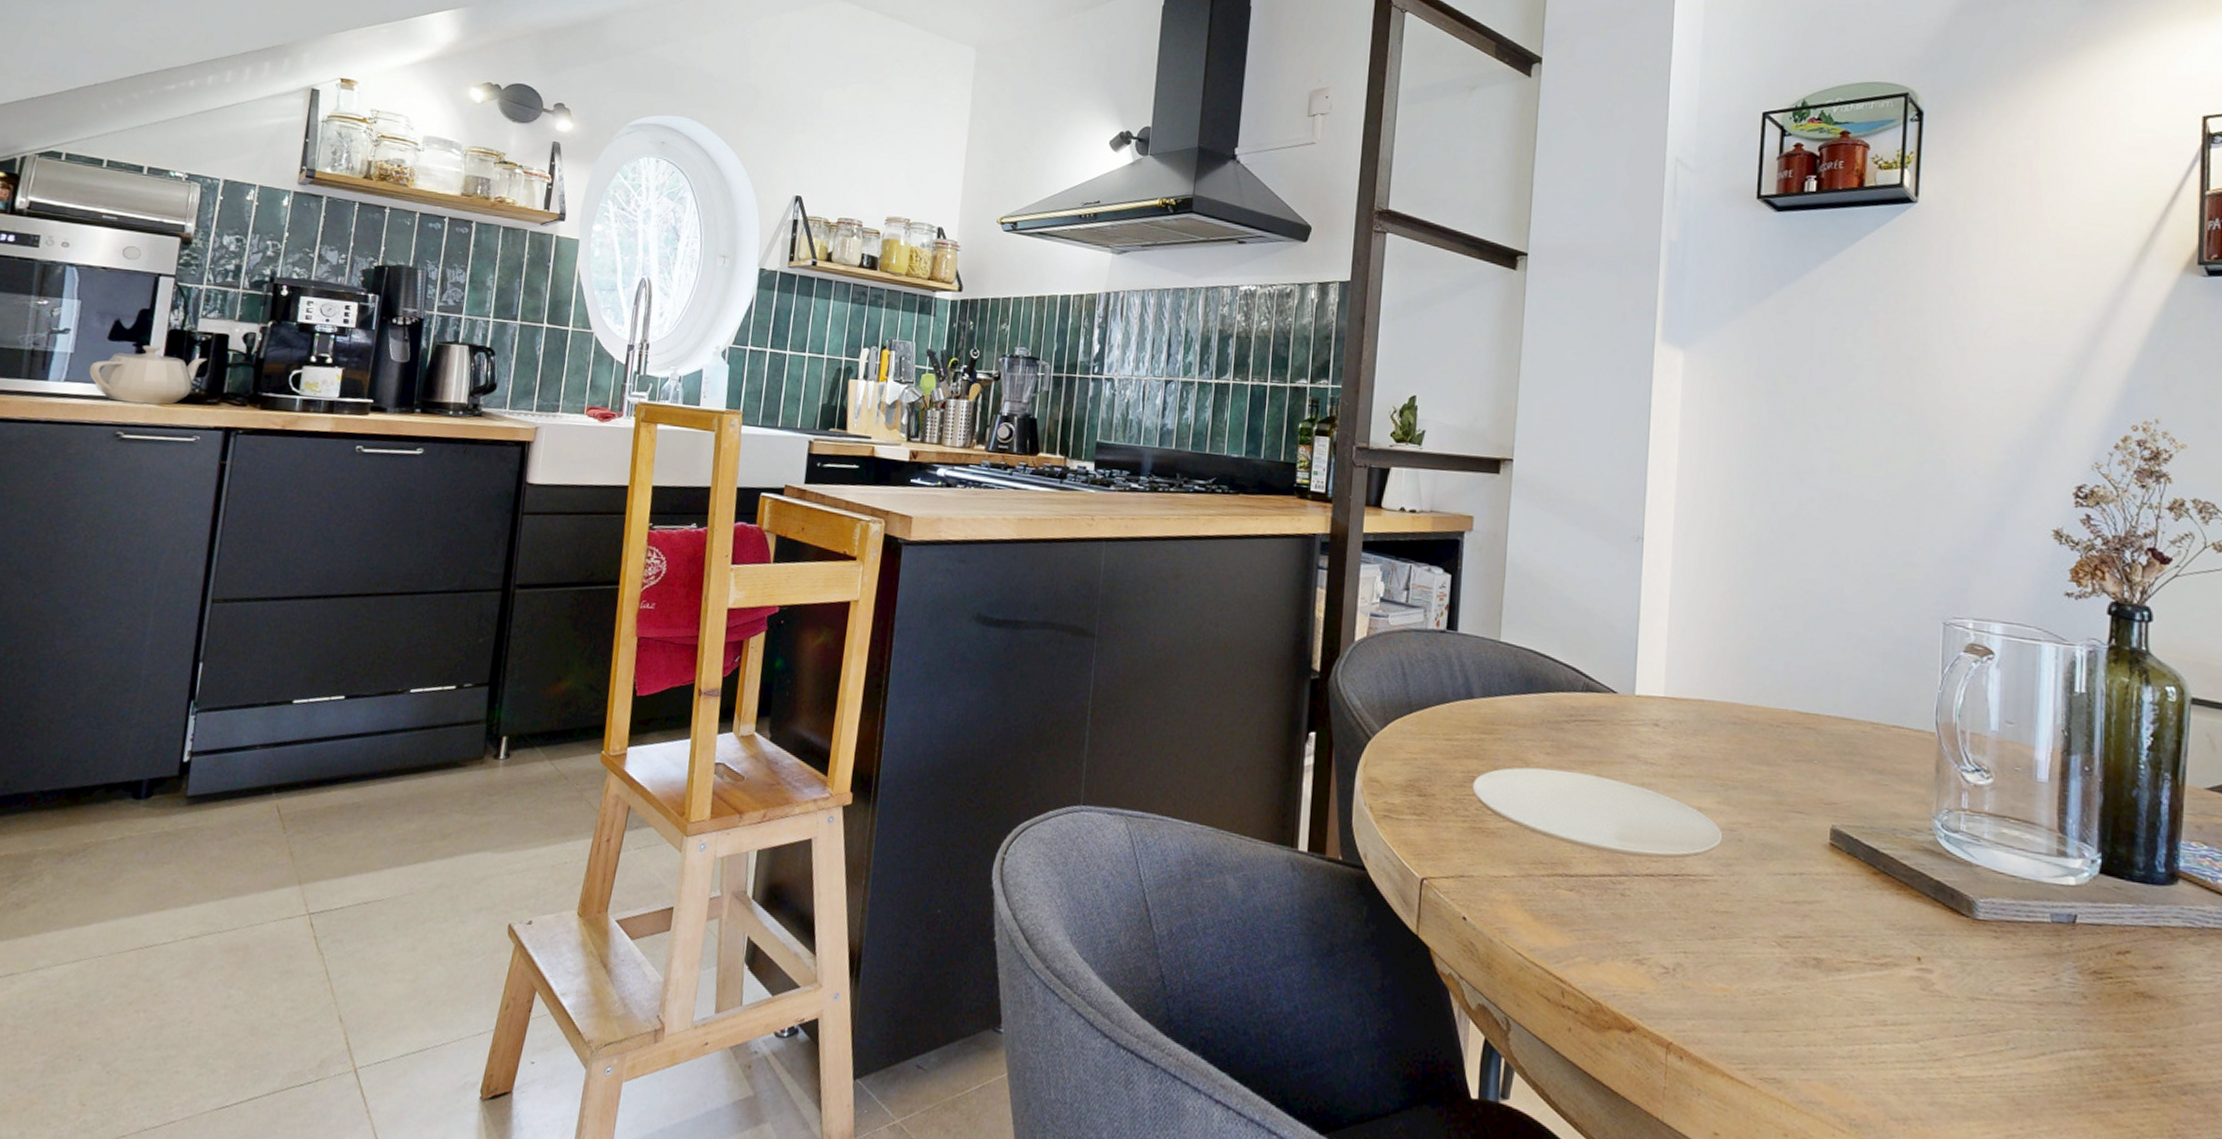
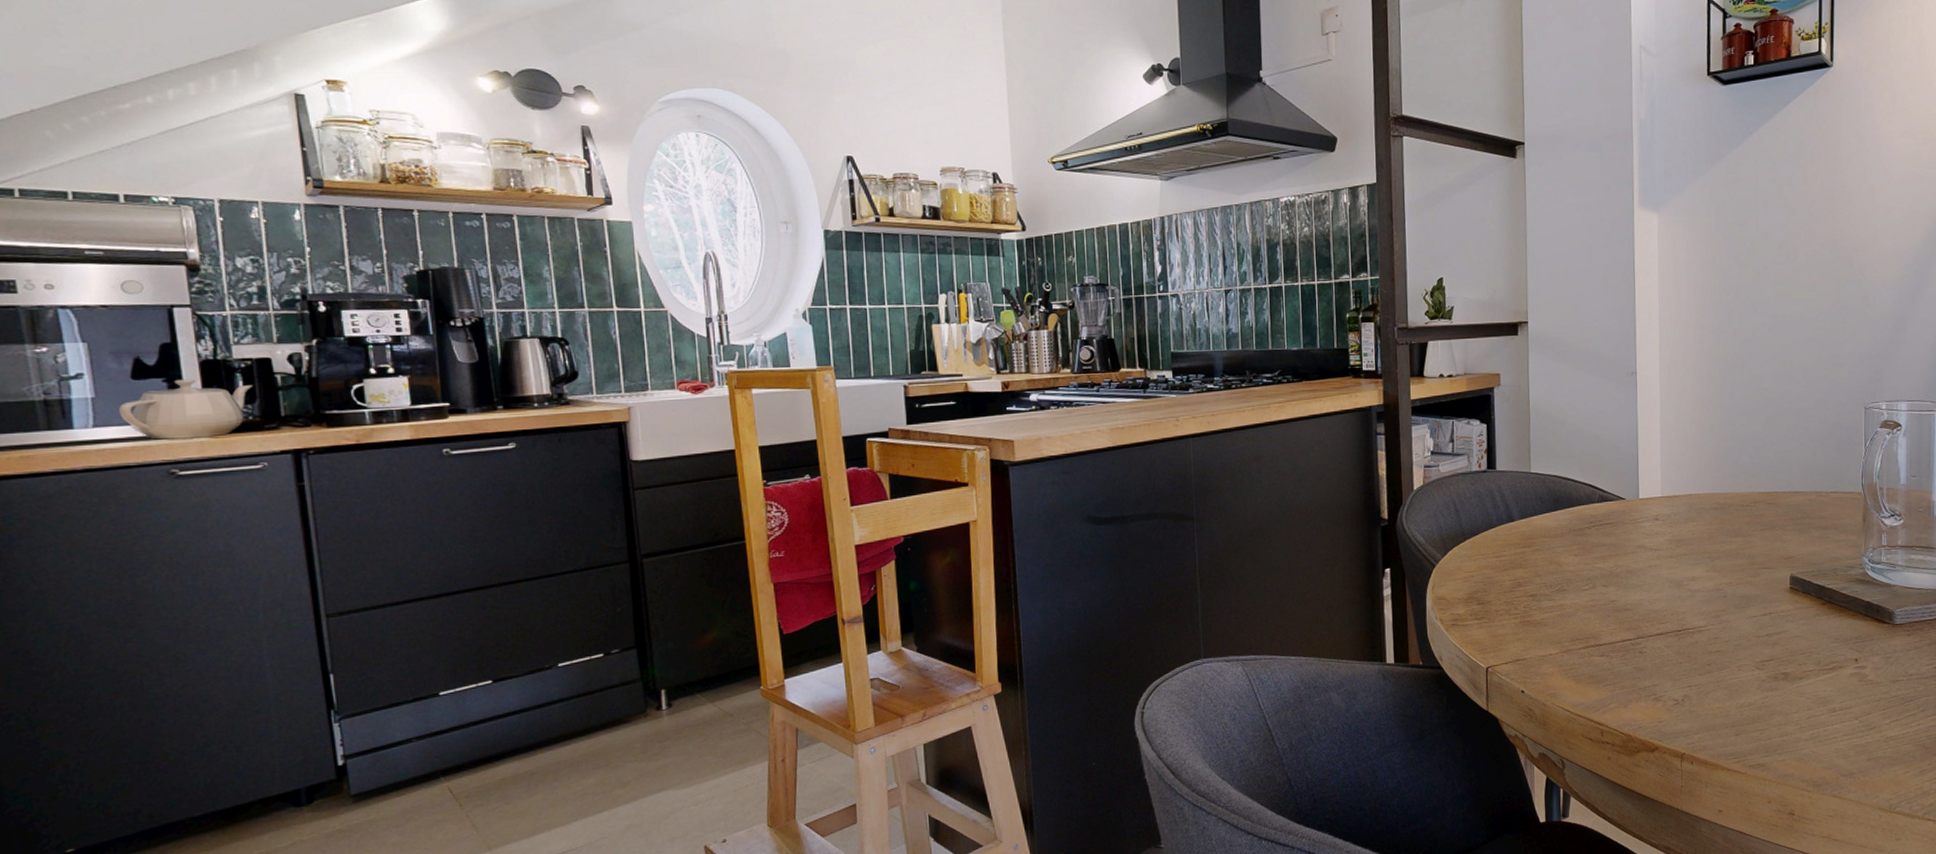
plate: present [1472,767,1723,859] -> none [1519,565,1712,623]

